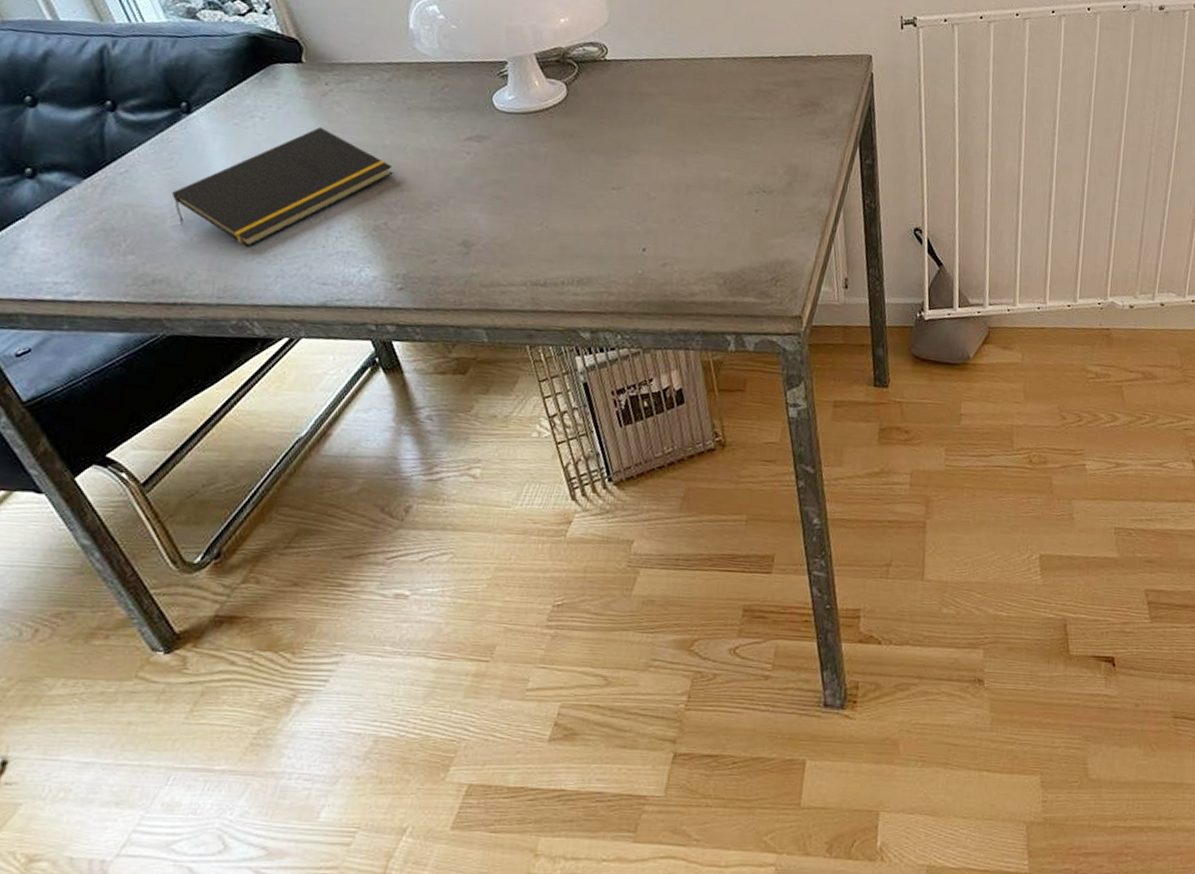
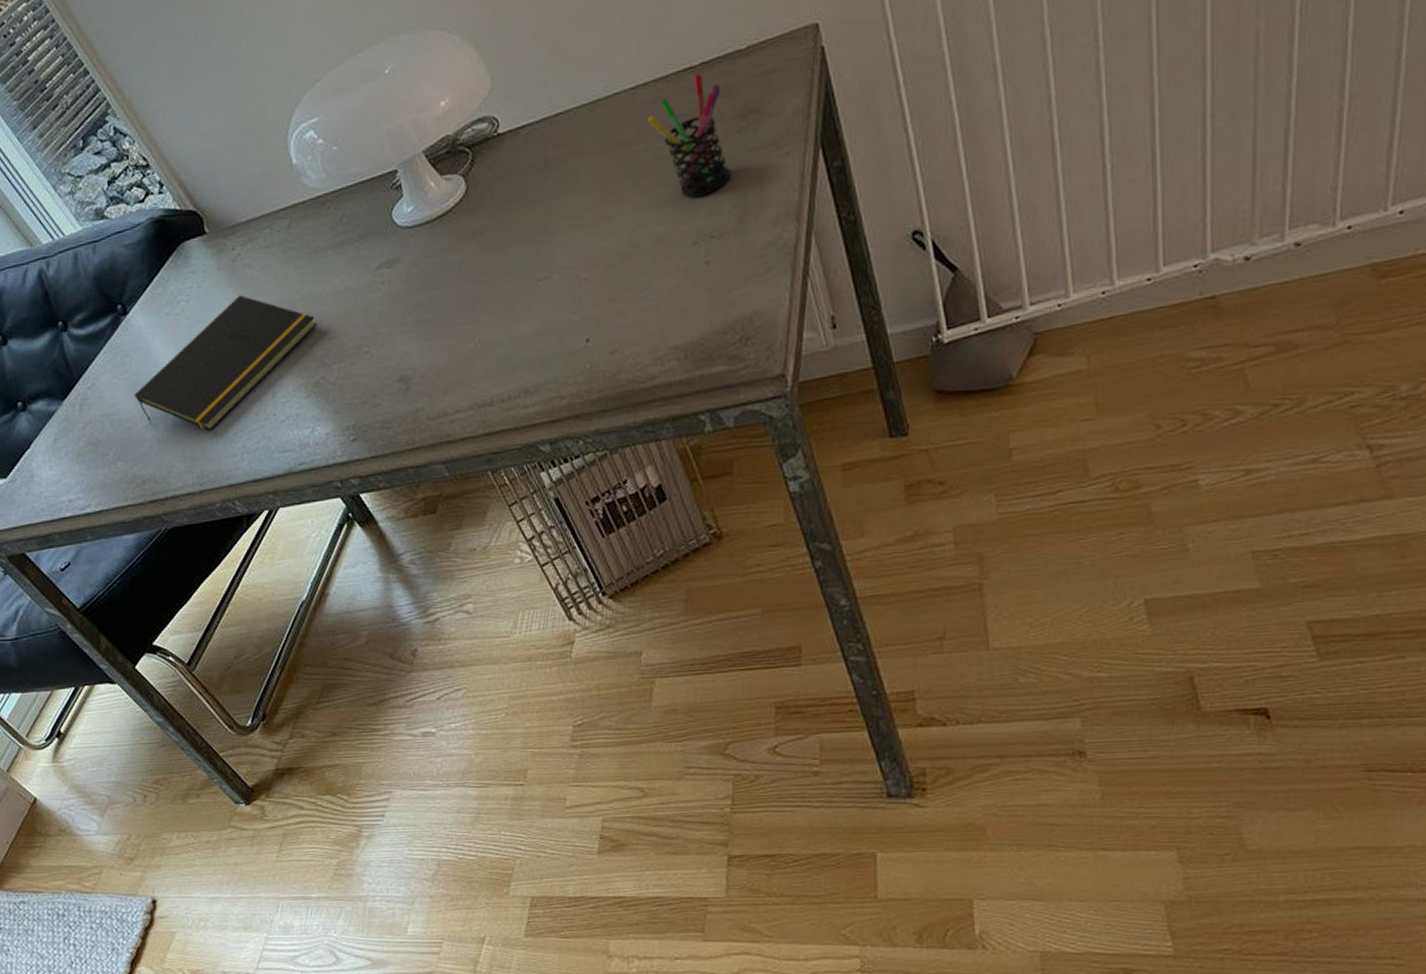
pen holder: none [730,63,793,158] -> present [646,73,731,198]

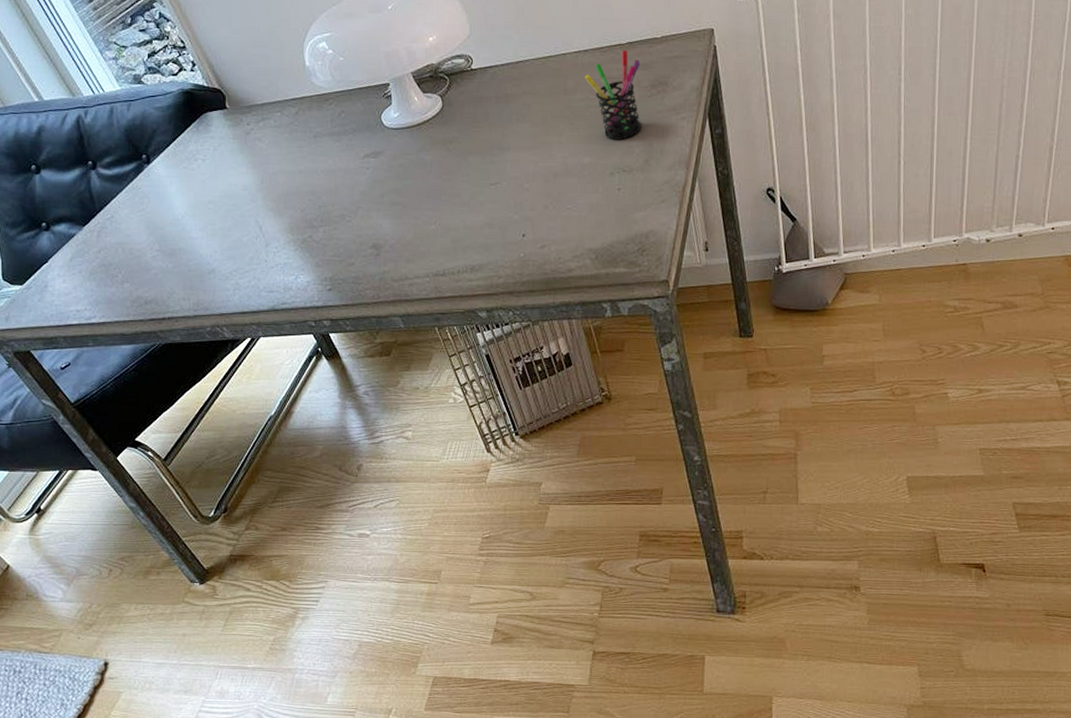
notepad: present [134,294,317,432] -> none [147,161,310,268]

